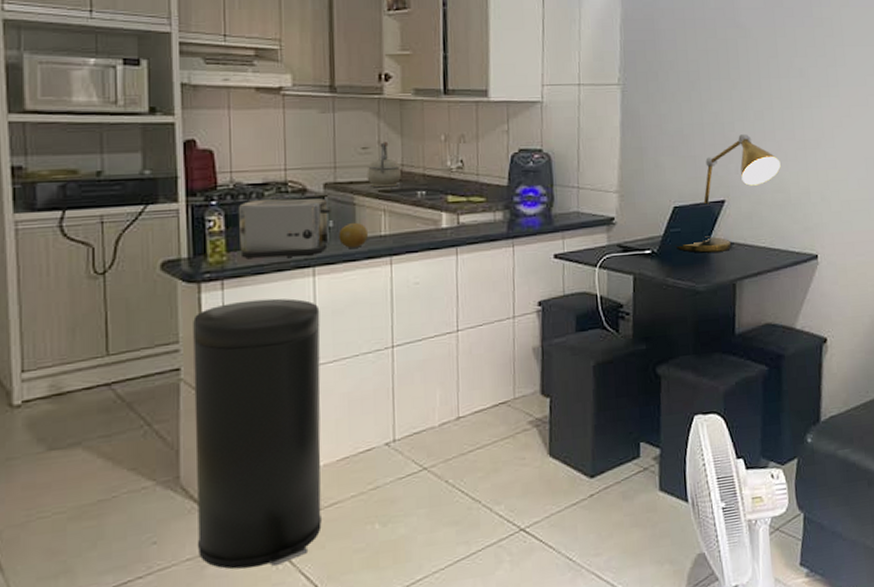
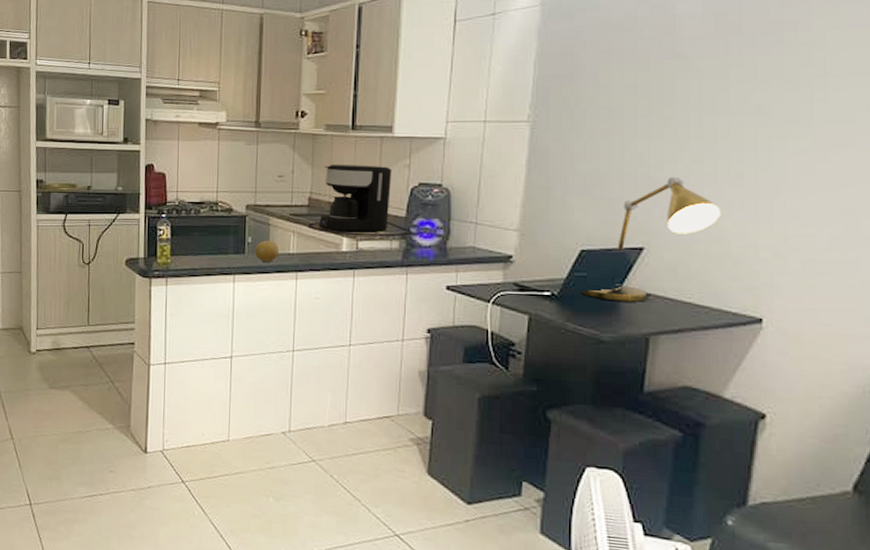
pedal bin: present [193,298,322,569] -> none [140,296,237,512]
toaster: present [237,198,331,260] -> none [180,216,251,266]
kettle: present [366,141,401,188] -> none [281,170,310,212]
coffee maker: none [400,132,516,210] -> present [308,164,412,237]

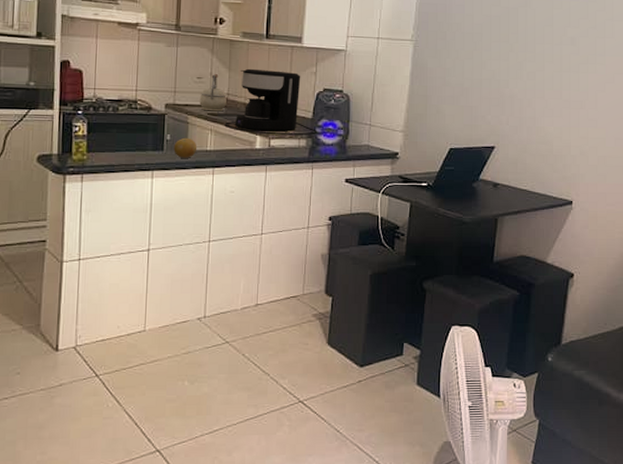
kettle: none [281,170,310,212] -> present [199,73,227,112]
desk lamp: present [579,177,721,302] -> none [448,91,547,190]

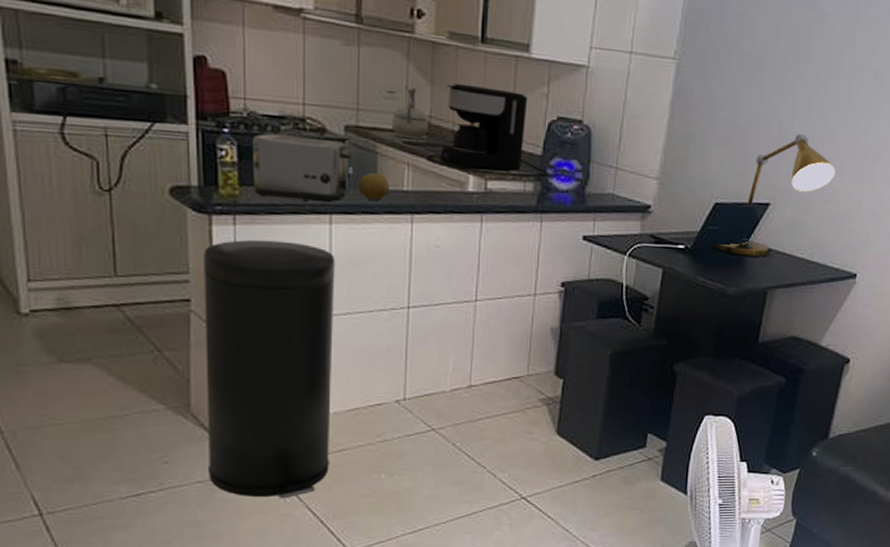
pedal bin: none [50,192,155,404] -> present [204,239,335,499]
toaster: none [97,113,170,162] -> present [251,133,352,203]
desk lamp: none [448,91,547,190] -> present [710,134,836,257]

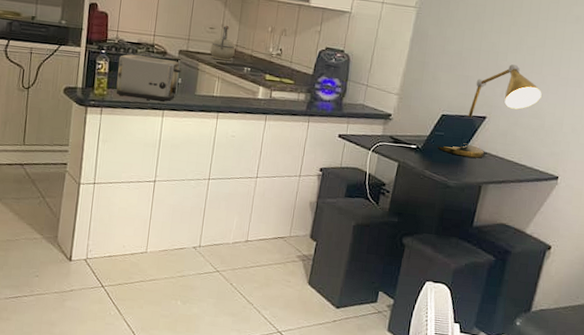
pedal bin: present [204,239,335,499] -> none [63,125,163,312]
fruit: present [358,172,390,200] -> none [183,82,205,102]
coffee maker: present [426,83,549,178] -> none [231,23,317,90]

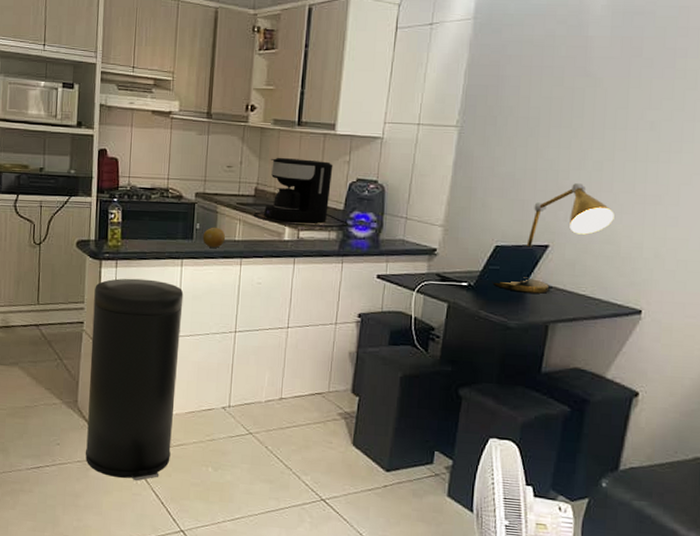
pedal bin: none [63,125,163,312] -> present [85,278,184,481]
toaster: present [116,54,182,103] -> none [131,201,199,251]
fruit: none [183,82,205,102] -> present [203,227,226,248]
kettle: present [210,25,235,61] -> none [228,162,256,201]
coffee maker: none [231,23,317,90] -> present [253,157,349,228]

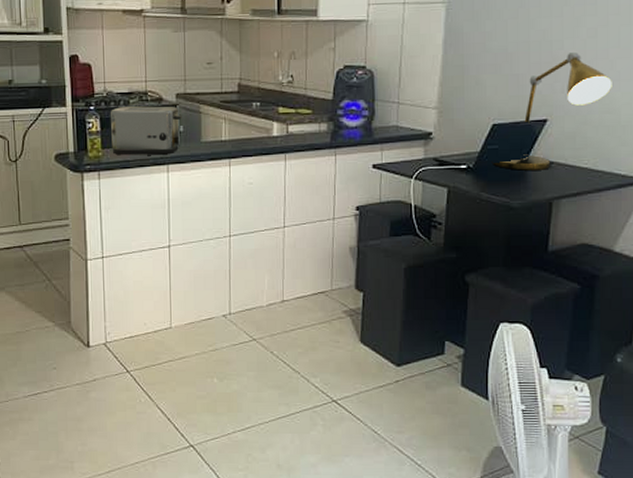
pedal bin: present [85,278,184,481] -> none [78,189,173,399]
toaster: none [131,201,199,251] -> present [110,106,182,156]
fruit: present [203,227,226,248] -> none [187,128,212,150]
coffee maker: present [253,157,349,228] -> none [238,49,339,120]

